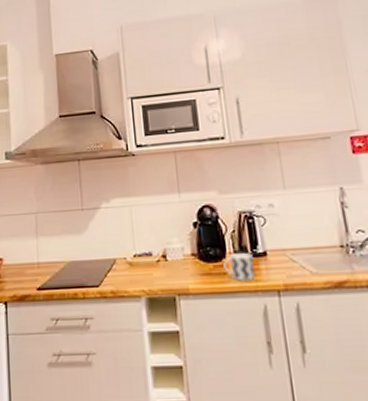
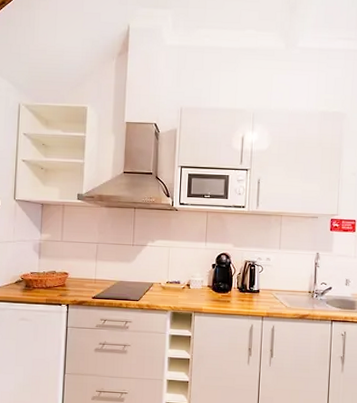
cup: present [223,252,256,281] -> none [229,288,250,308]

